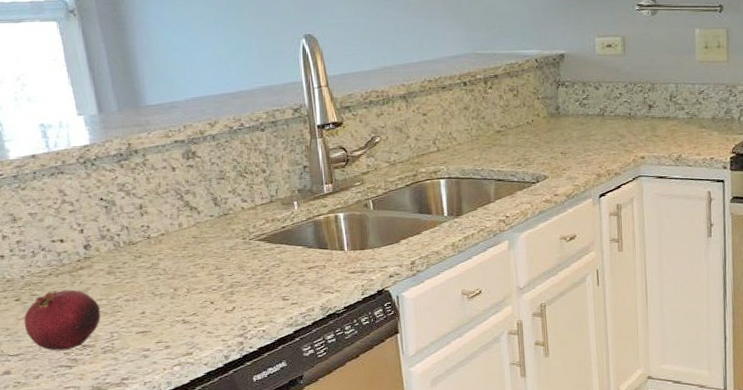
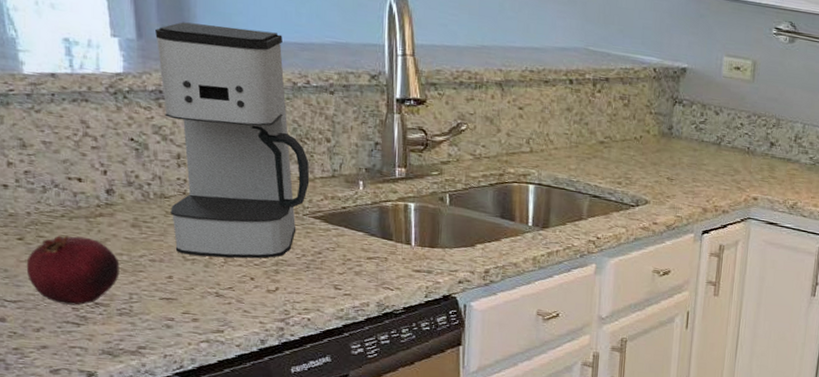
coffee maker: none [113,88,252,291] -> present [155,22,310,259]

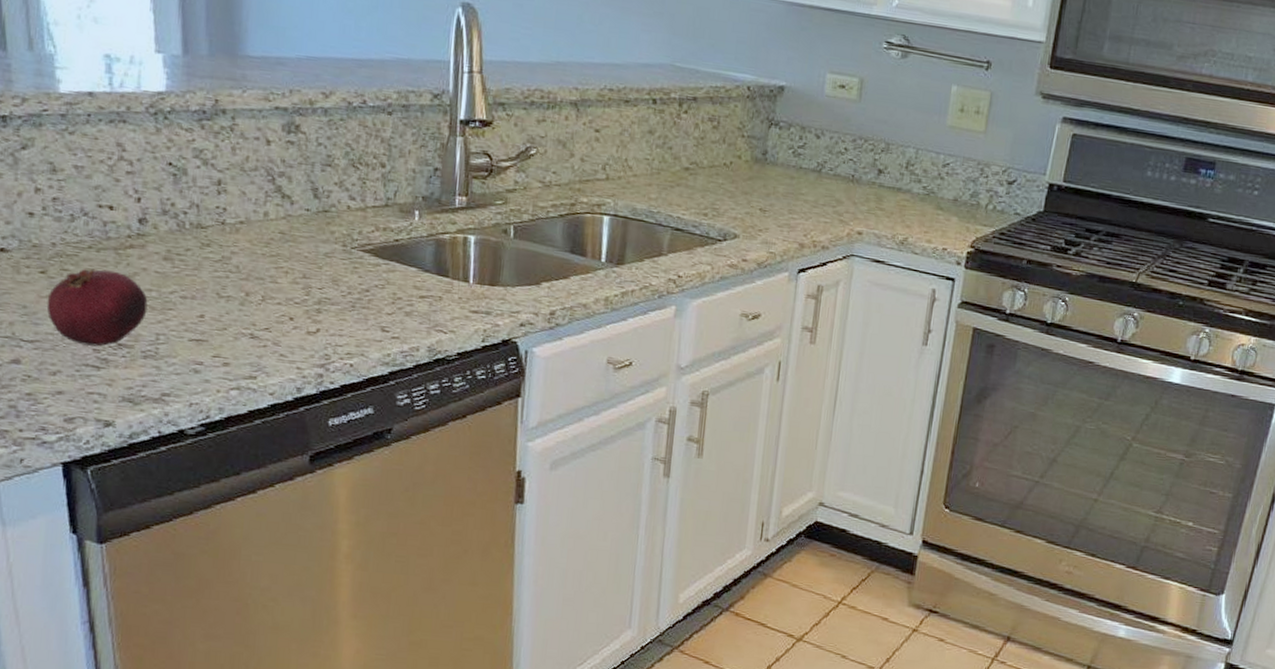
coffee maker: present [155,22,310,259] -> none [202,36,361,296]

